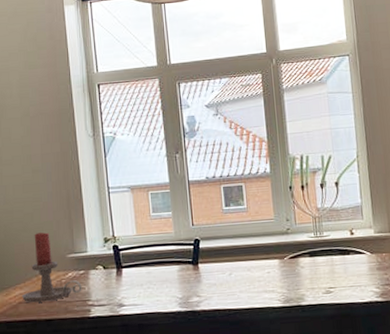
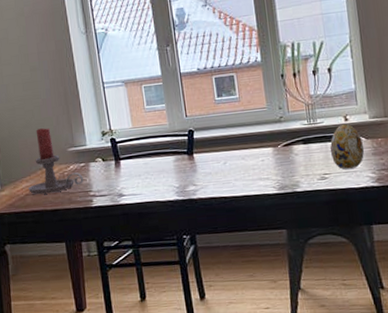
decorative egg: none [335,237,370,283] -> present [330,123,365,169]

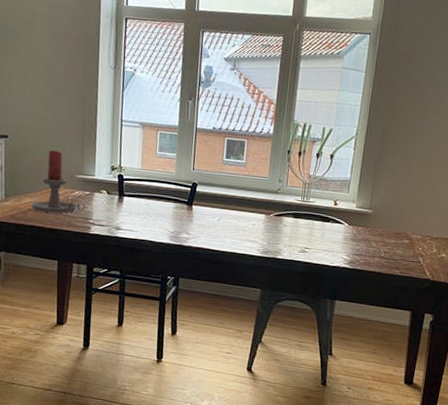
decorative egg: present [330,123,365,169] -> none [315,207,346,248]

